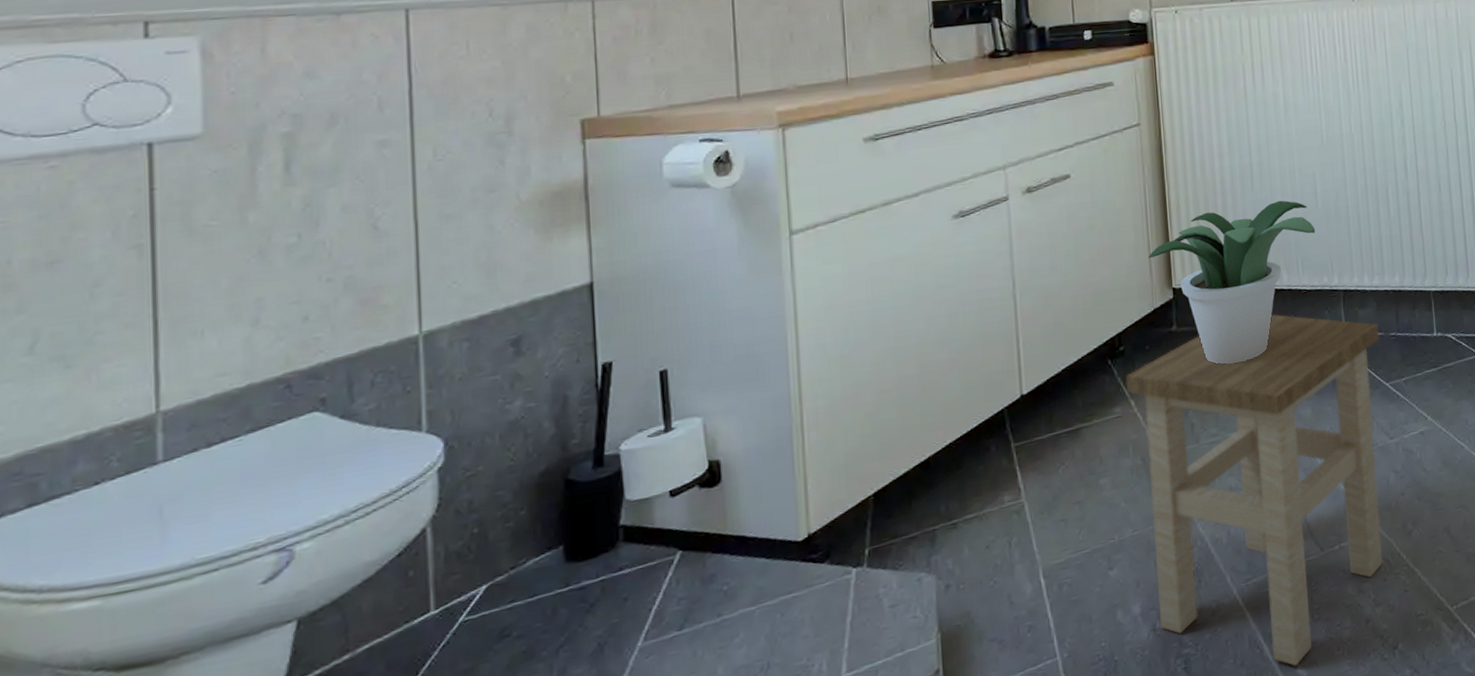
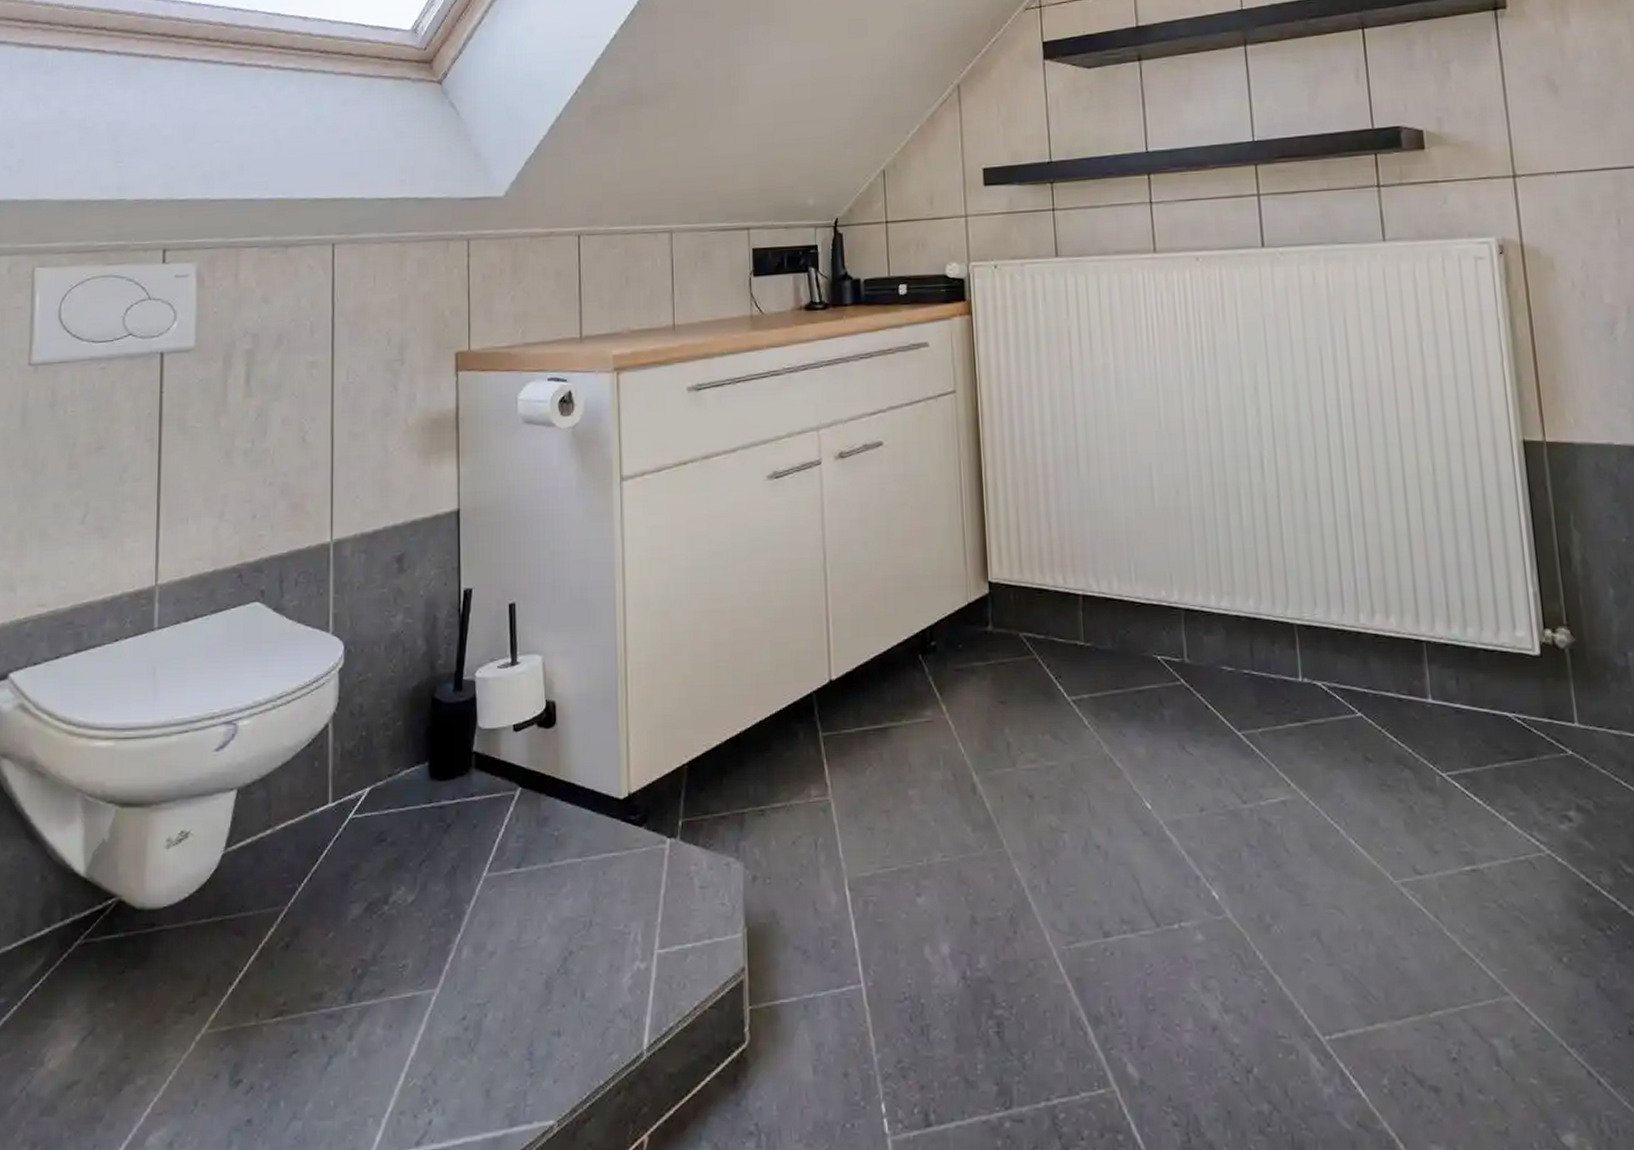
stool: present [1125,314,1384,666] -> none [936,627,1234,1063]
potted plant: present [1148,200,1316,365] -> none [963,492,1152,679]

